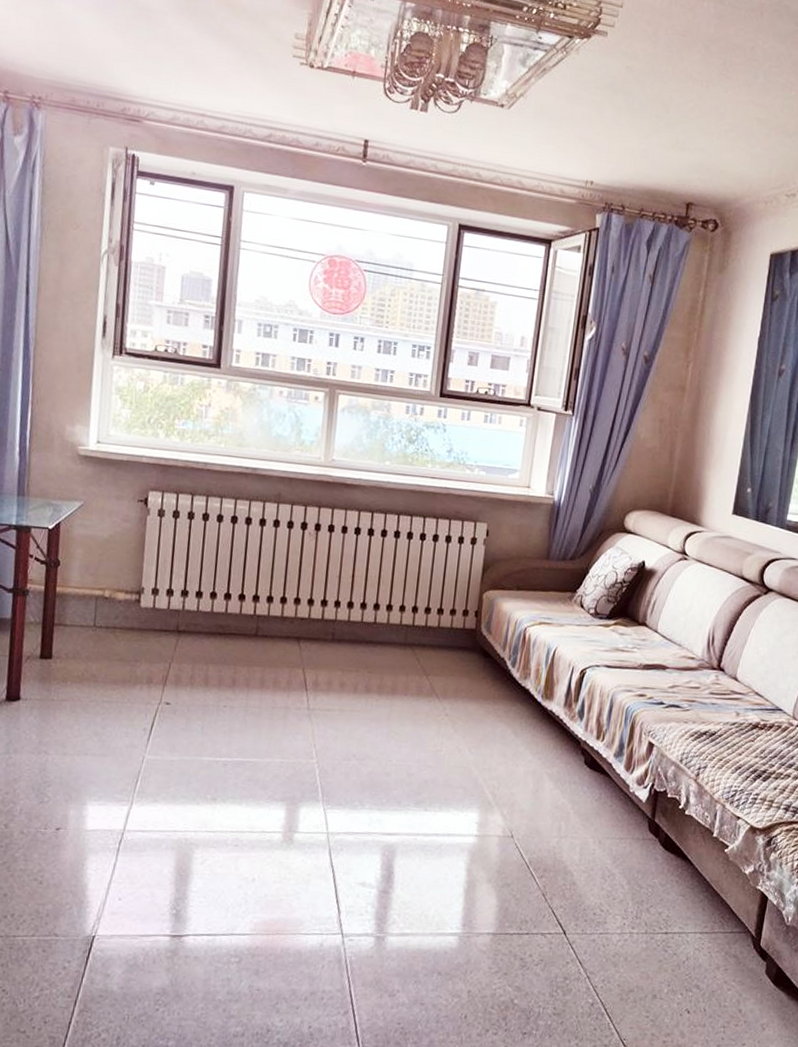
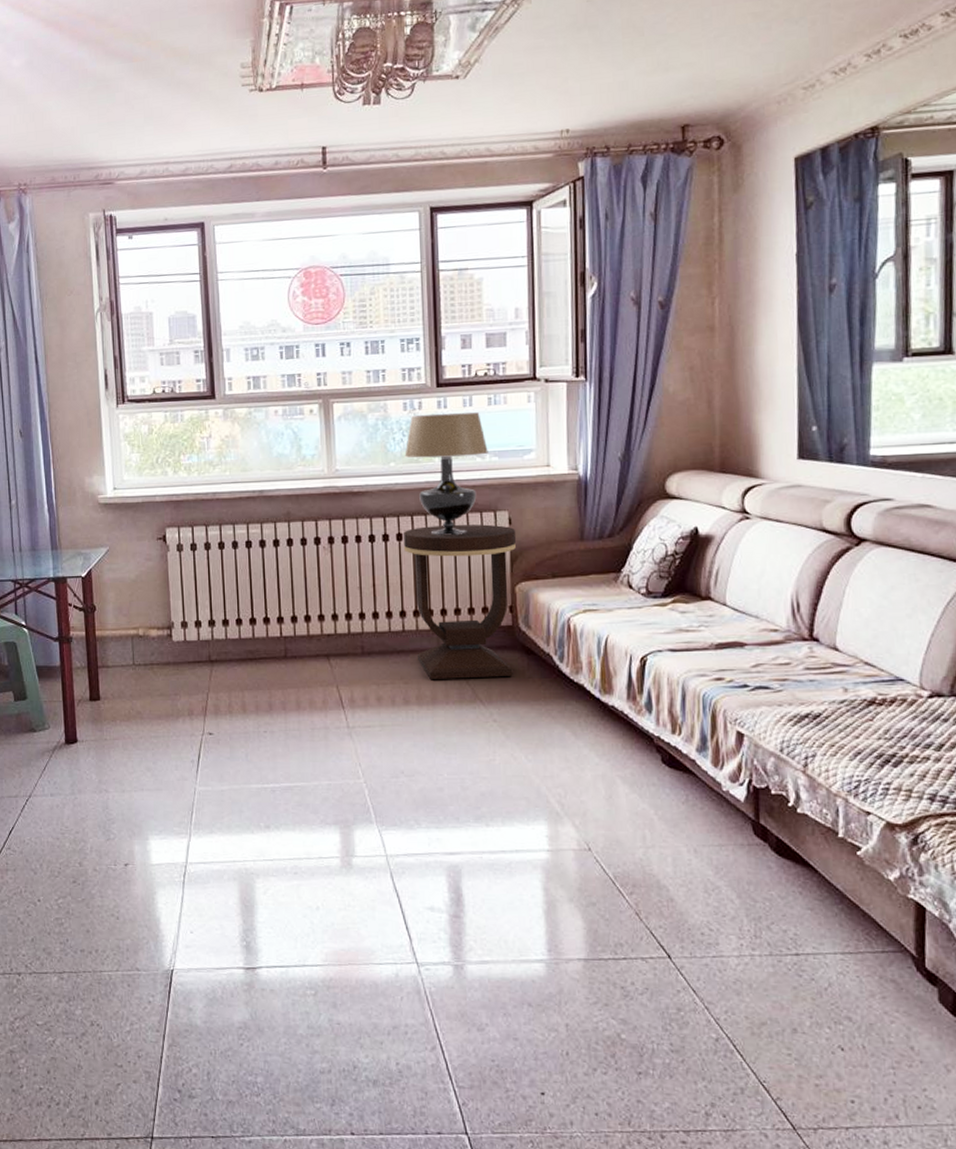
side table: none [383,526,492,676] -> present [404,524,516,679]
table lamp: none [400,419,478,539] -> present [405,412,488,535]

